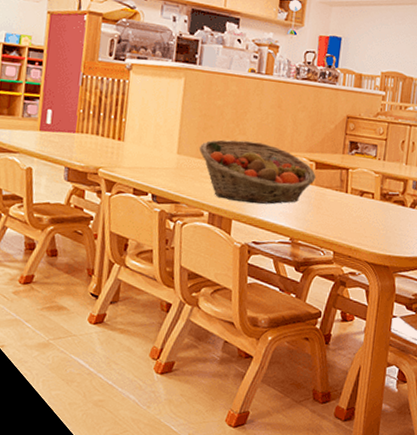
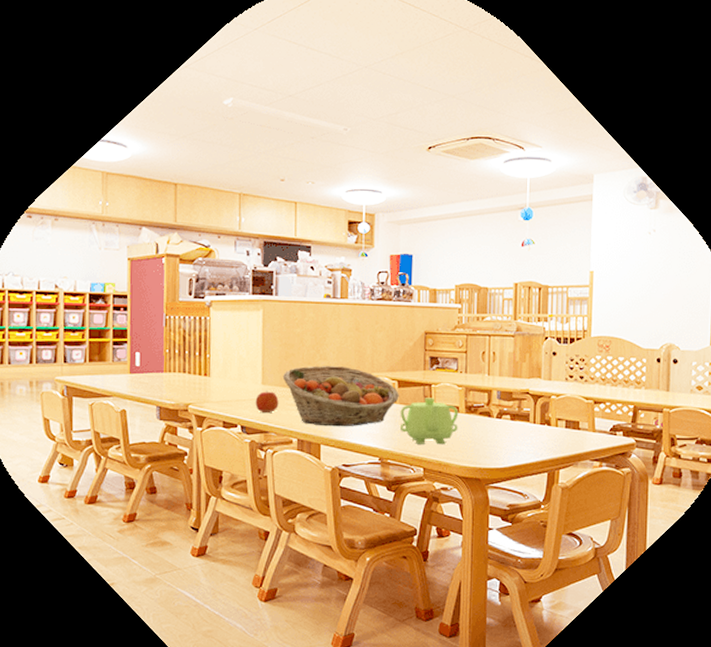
apple: none [168,160,193,183] -> present [255,390,279,413]
teapot: none [313,181,374,230] -> present [399,397,459,445]

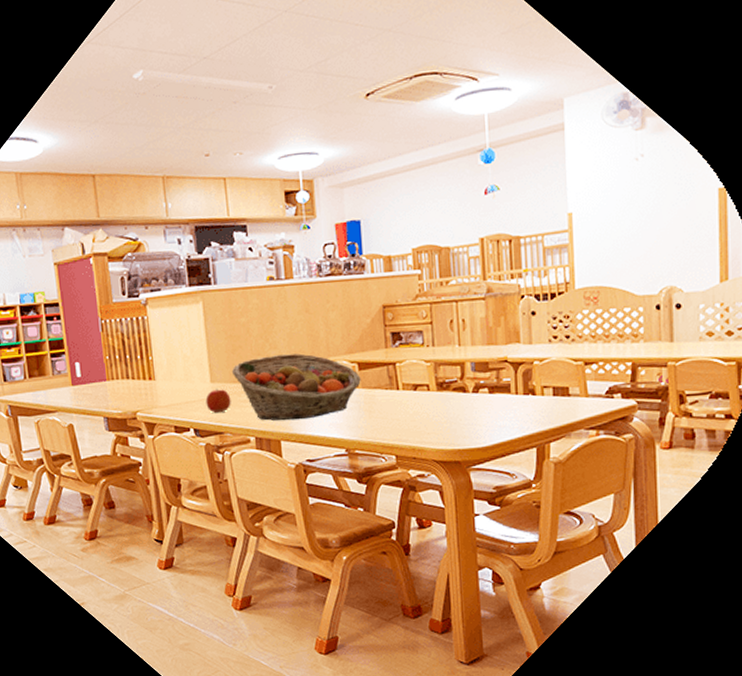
teapot: present [399,397,459,445] -> none [363,377,430,430]

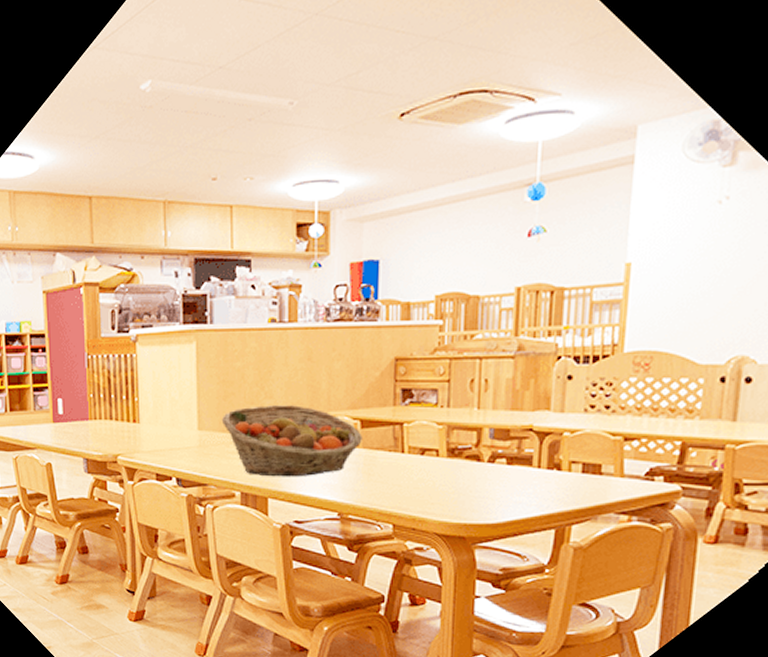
apple: present [205,388,231,413] -> none [191,436,218,462]

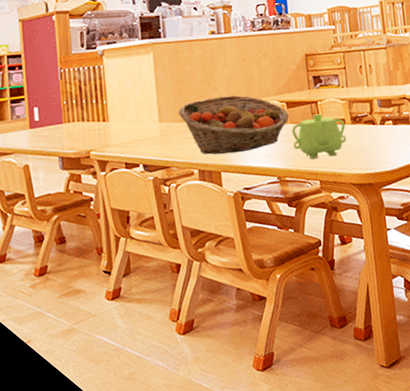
teapot: none [363,439,438,497] -> present [291,114,347,159]

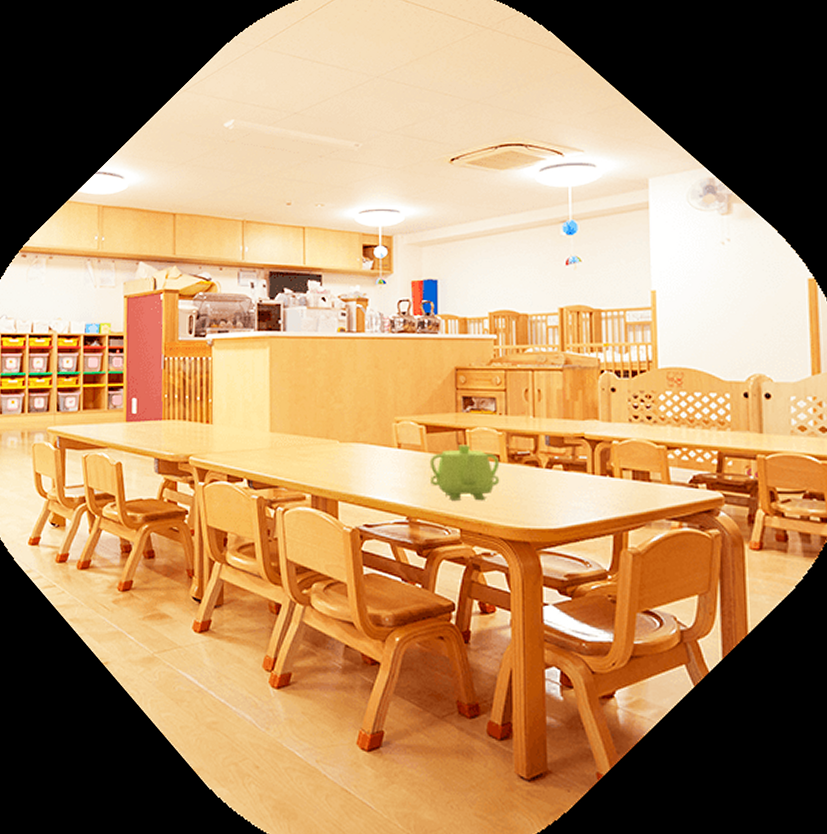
fruit basket: present [178,95,289,155] -> none [292,409,428,480]

